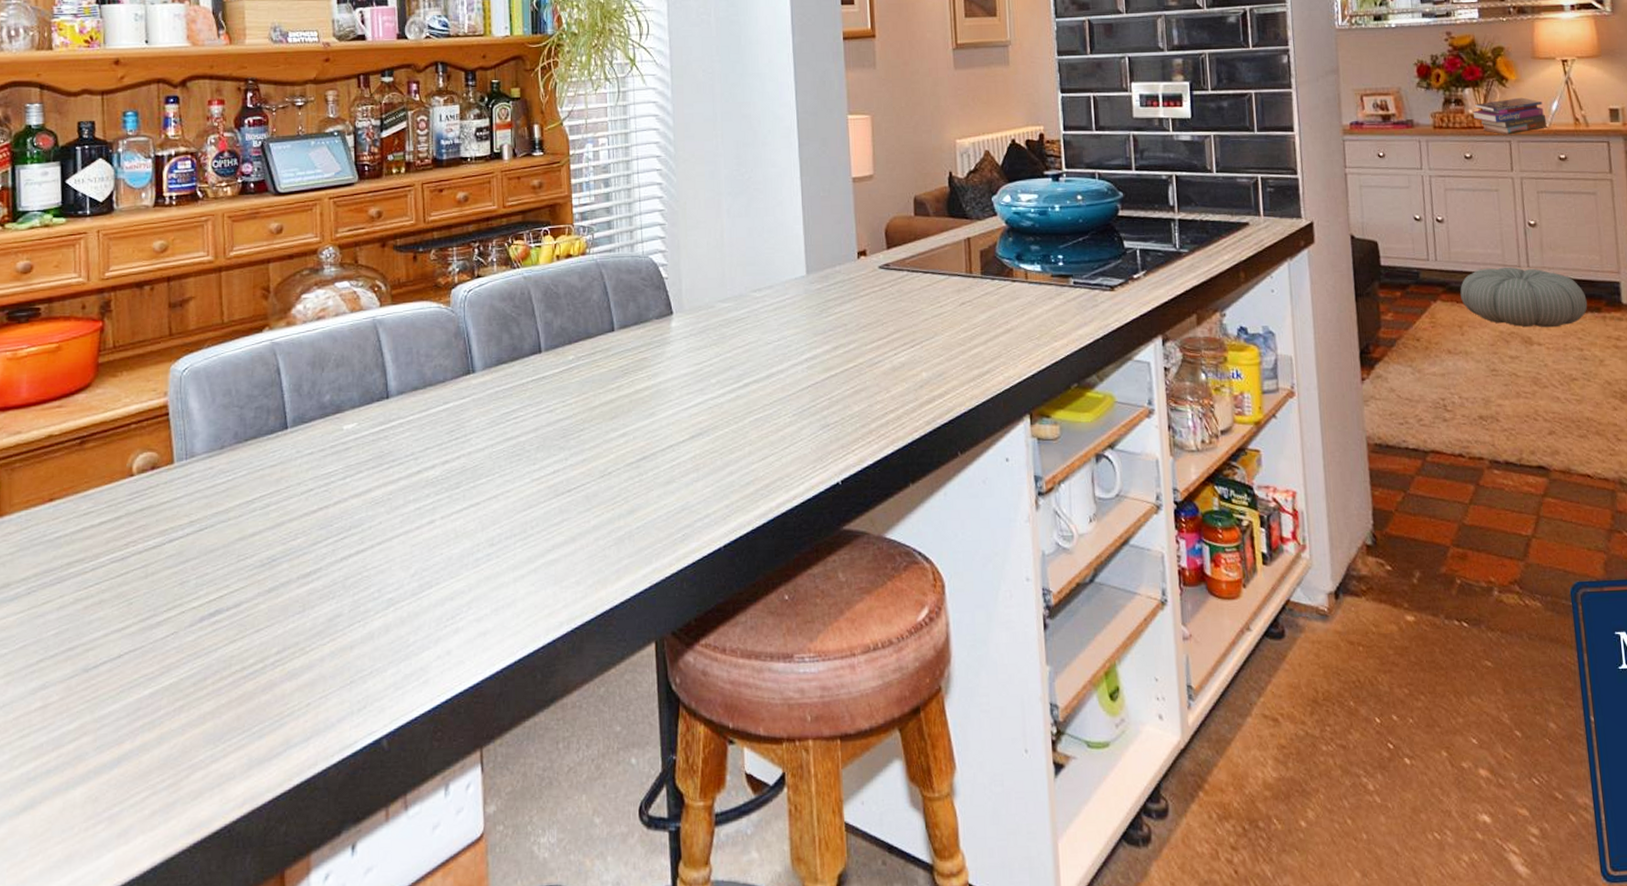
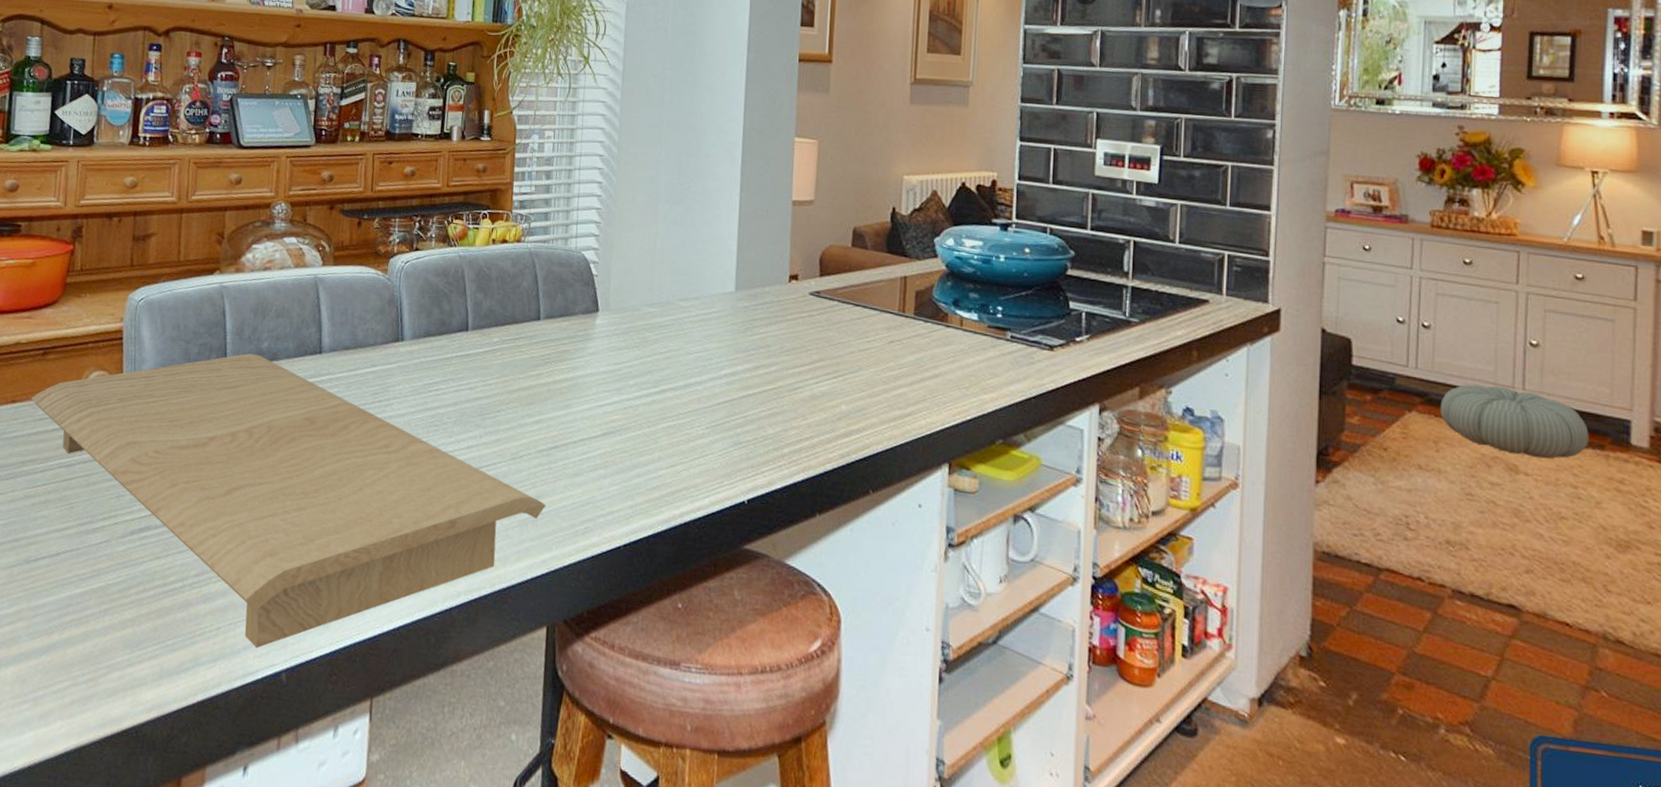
cutting board: none [71,409,640,719] -> present [31,353,546,649]
books: present [1473,97,1547,135] -> none [1479,205,1565,245]

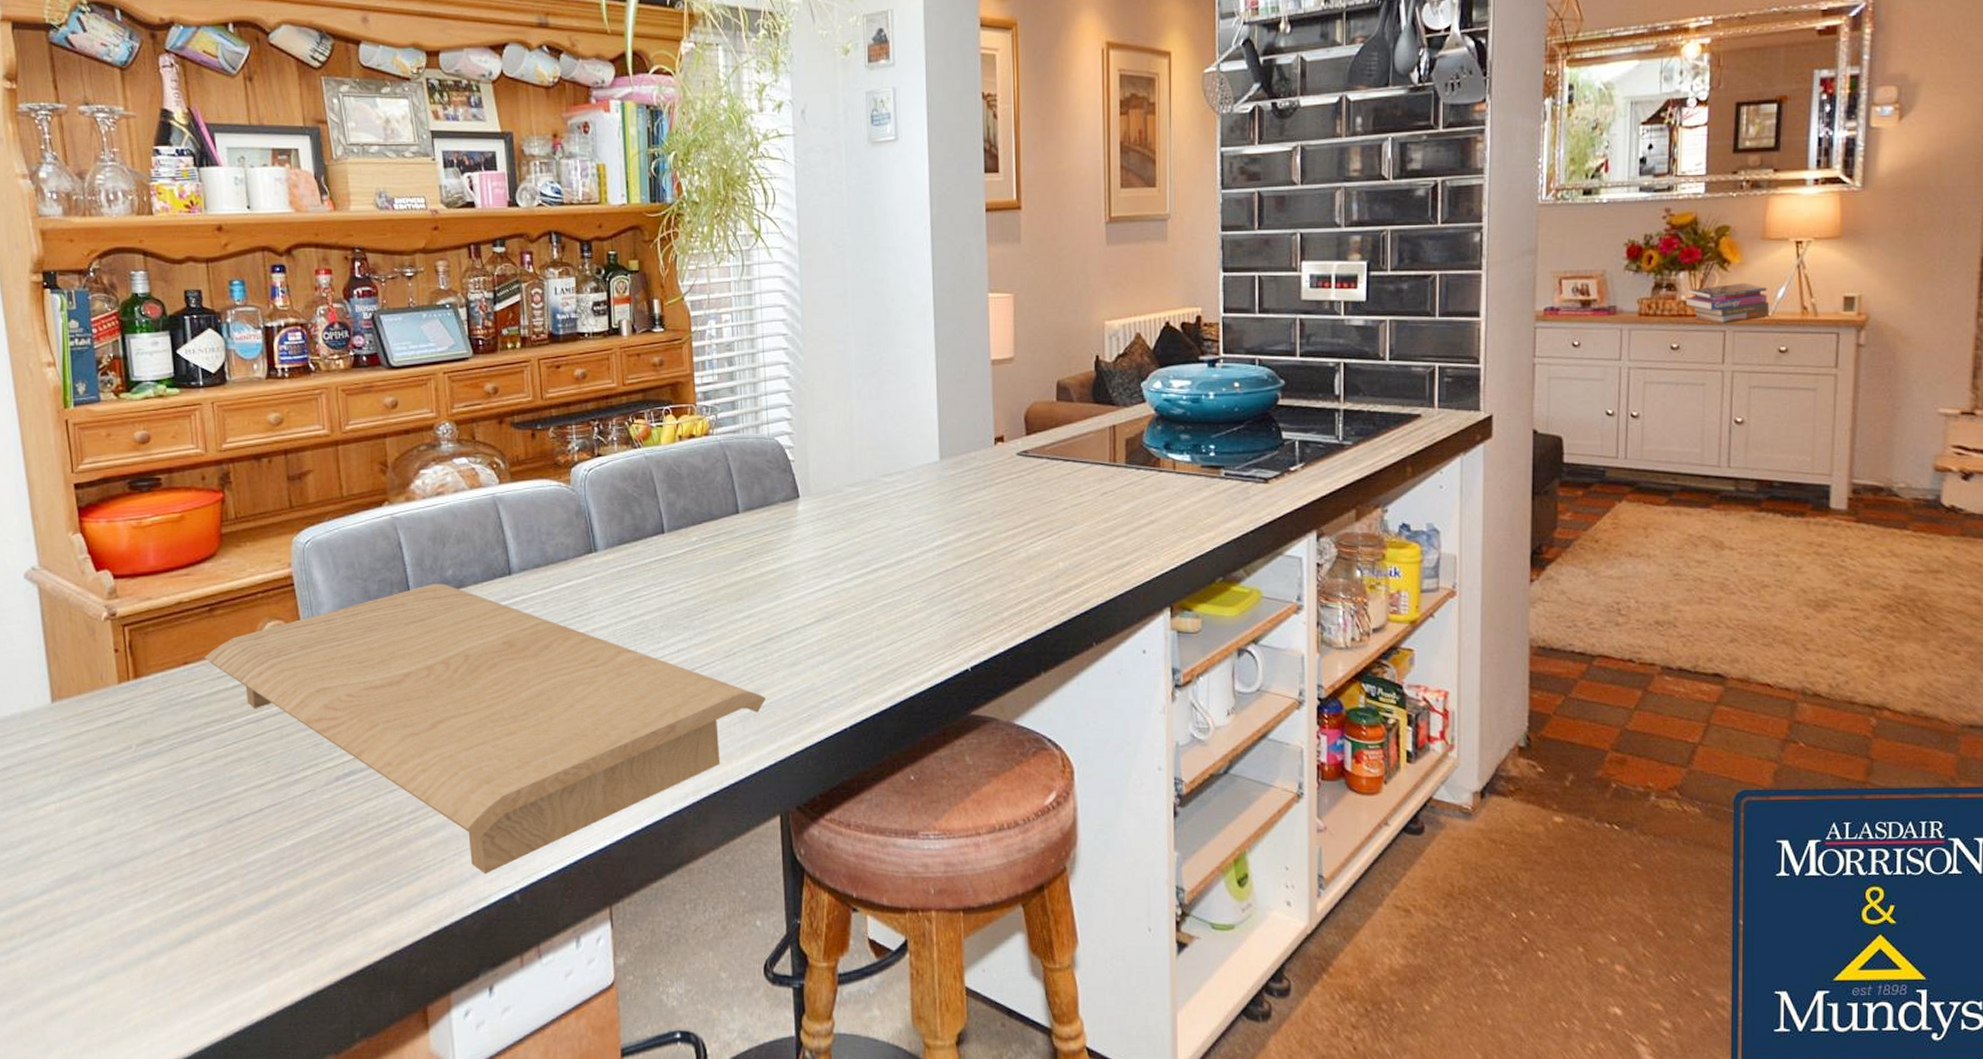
pouf: present [1440,384,1589,459] -> none [1649,468,1791,532]
books: none [1479,205,1565,245] -> present [1685,283,1770,324]

